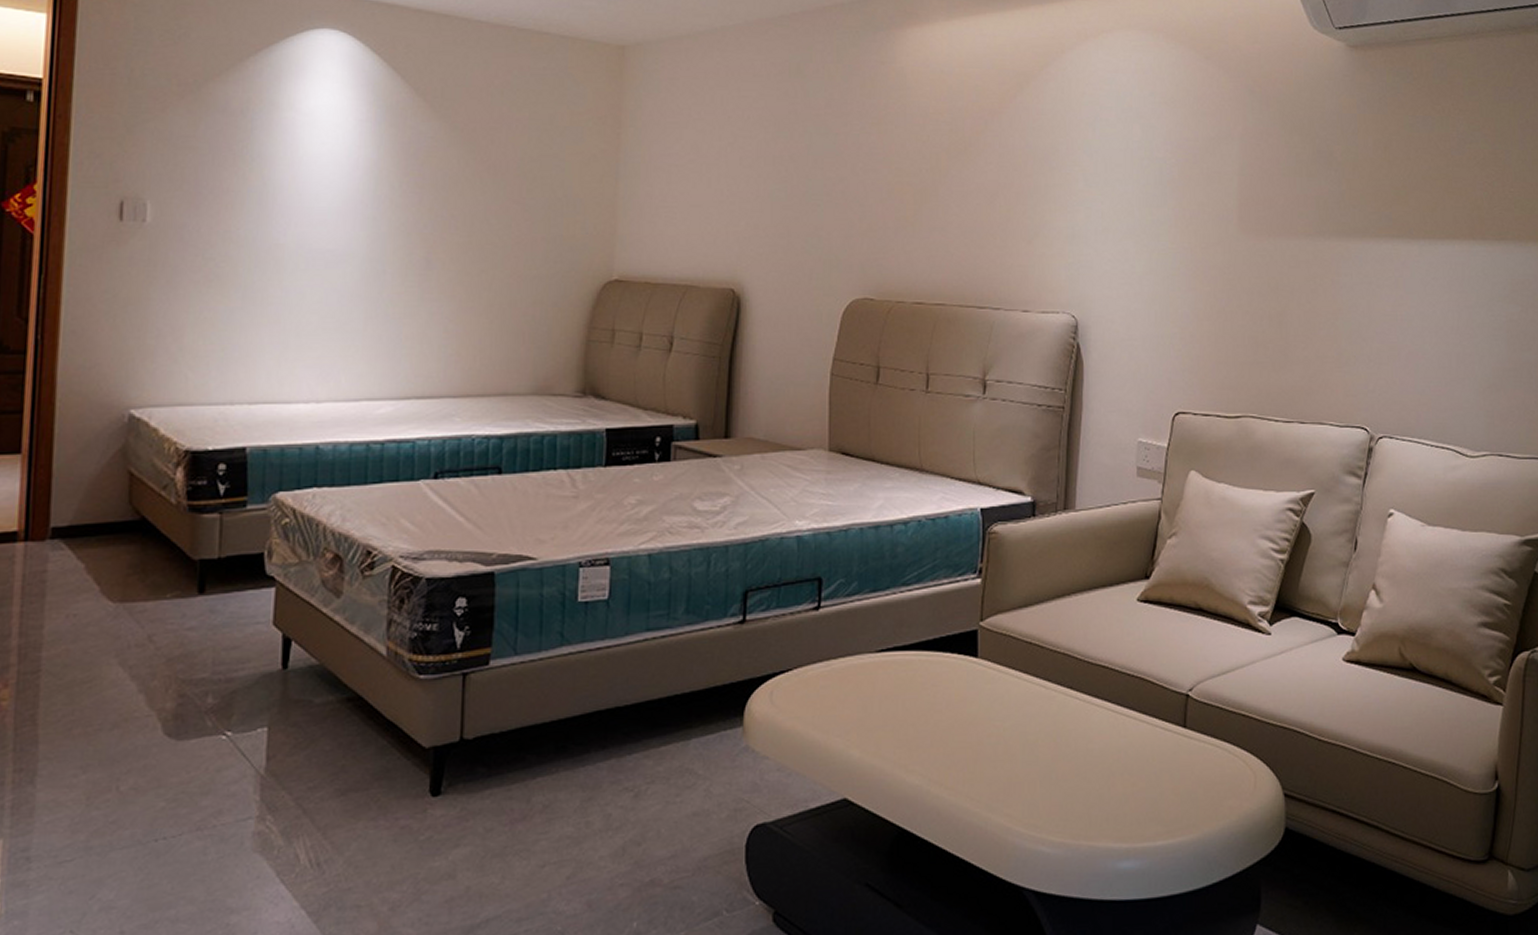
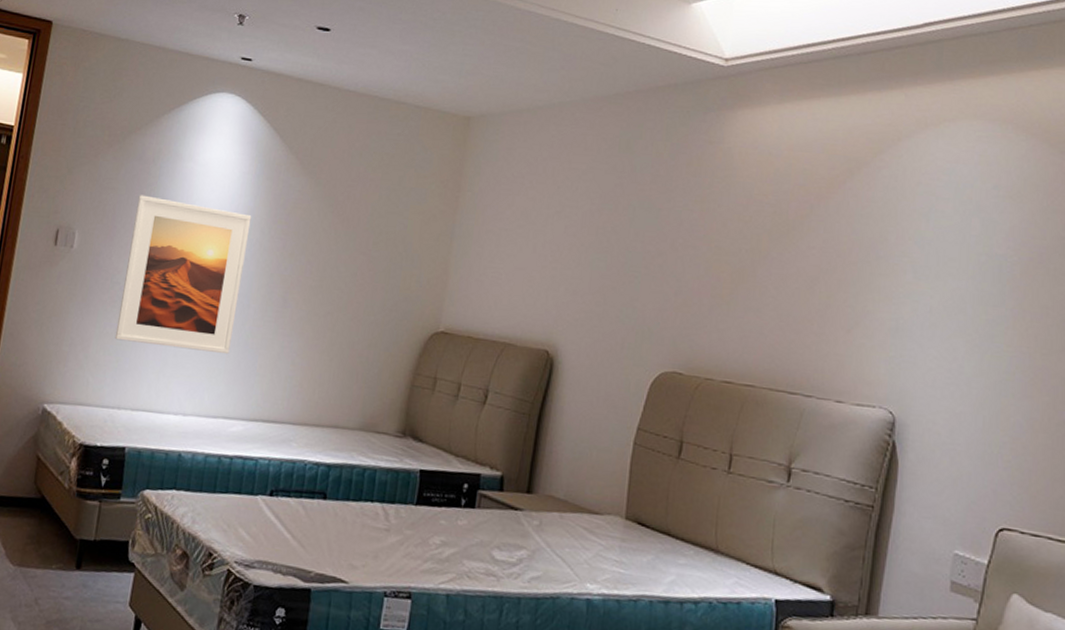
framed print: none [215,153,377,329] -> present [114,195,252,355]

